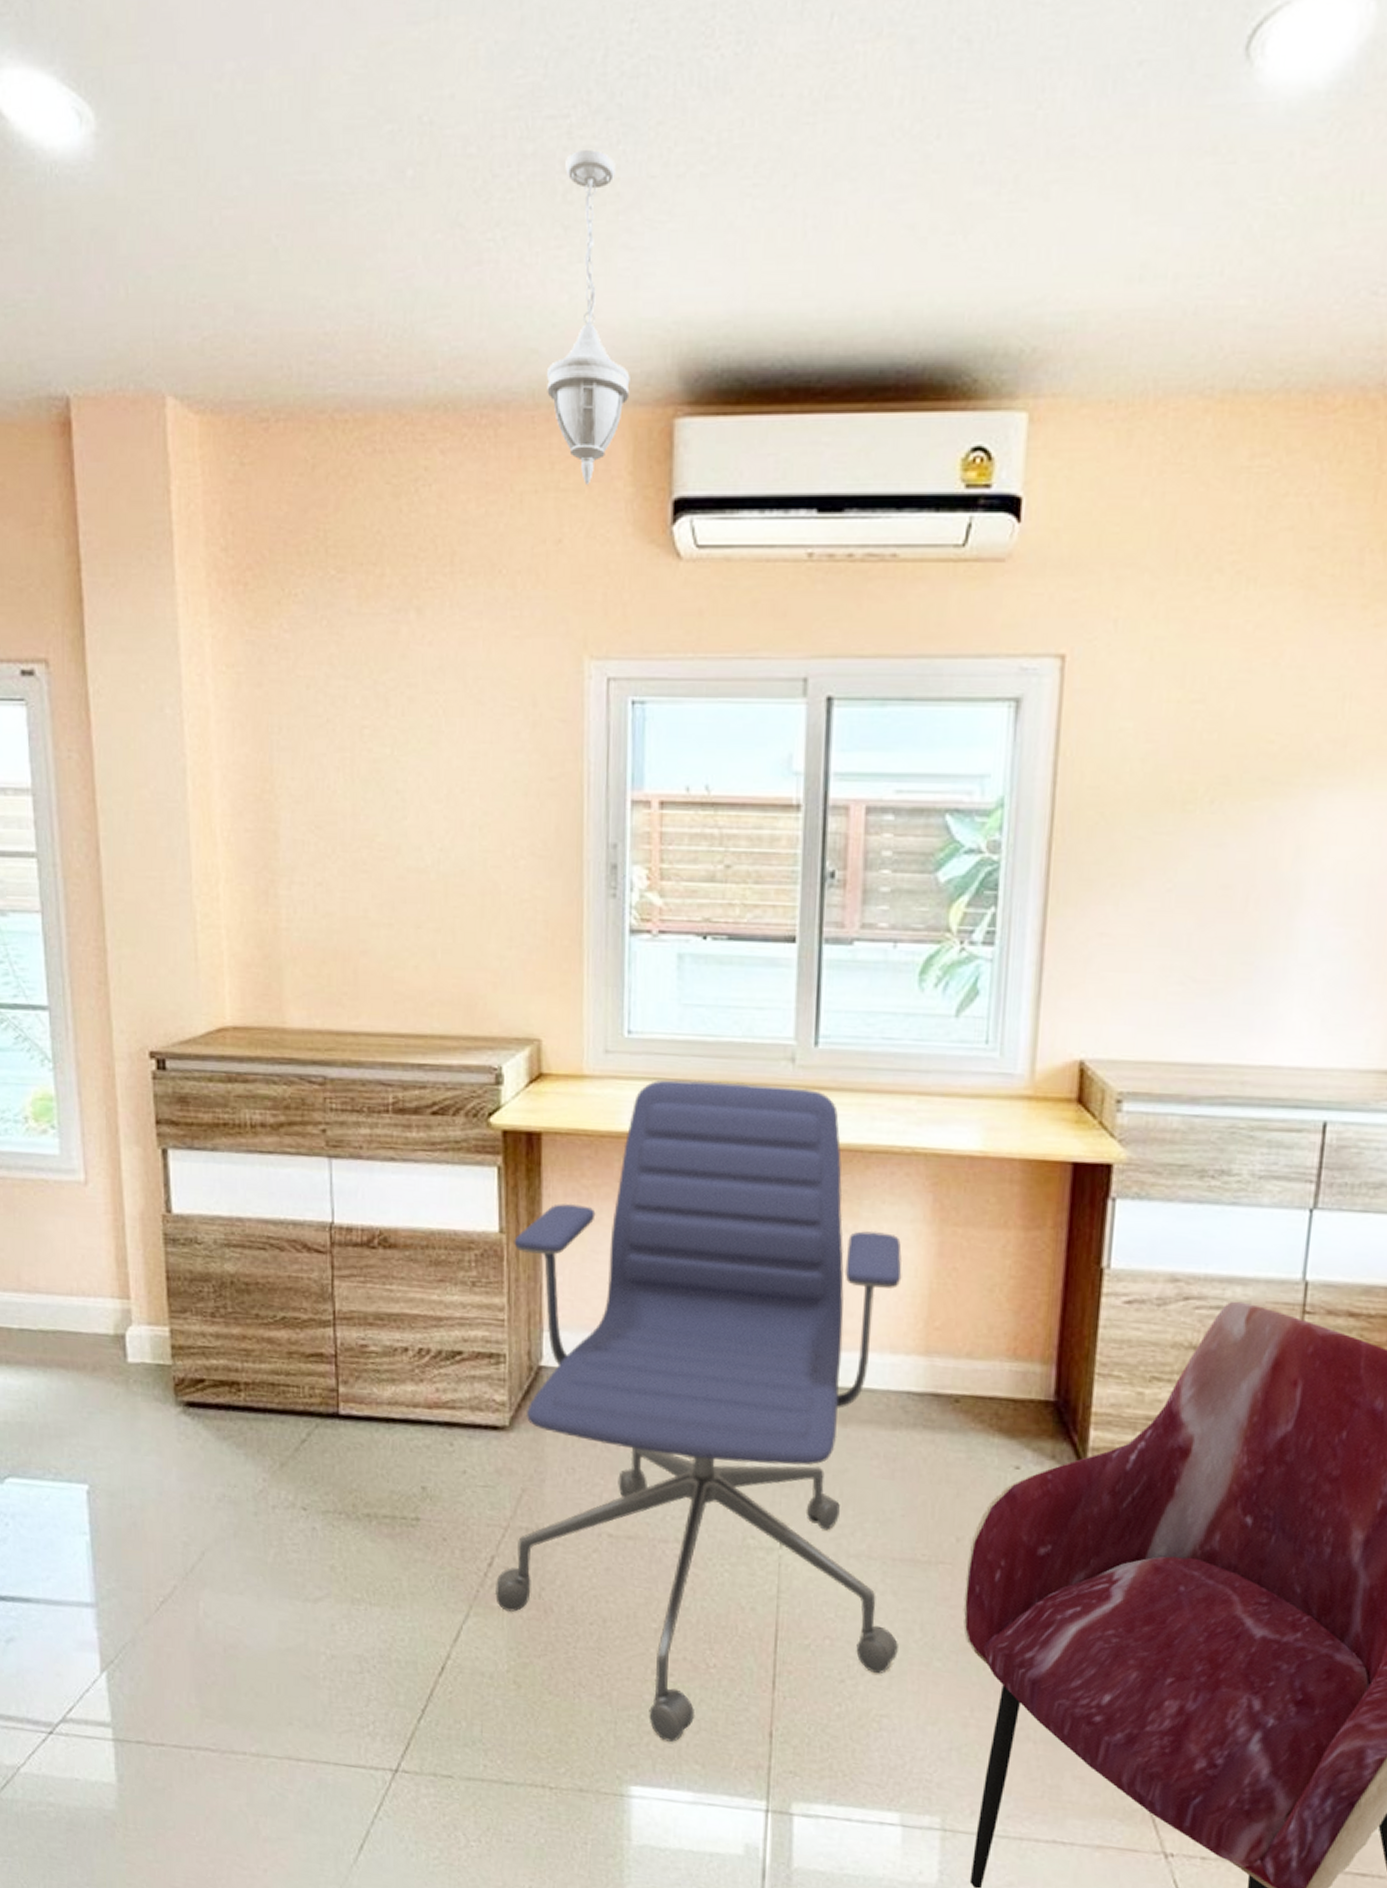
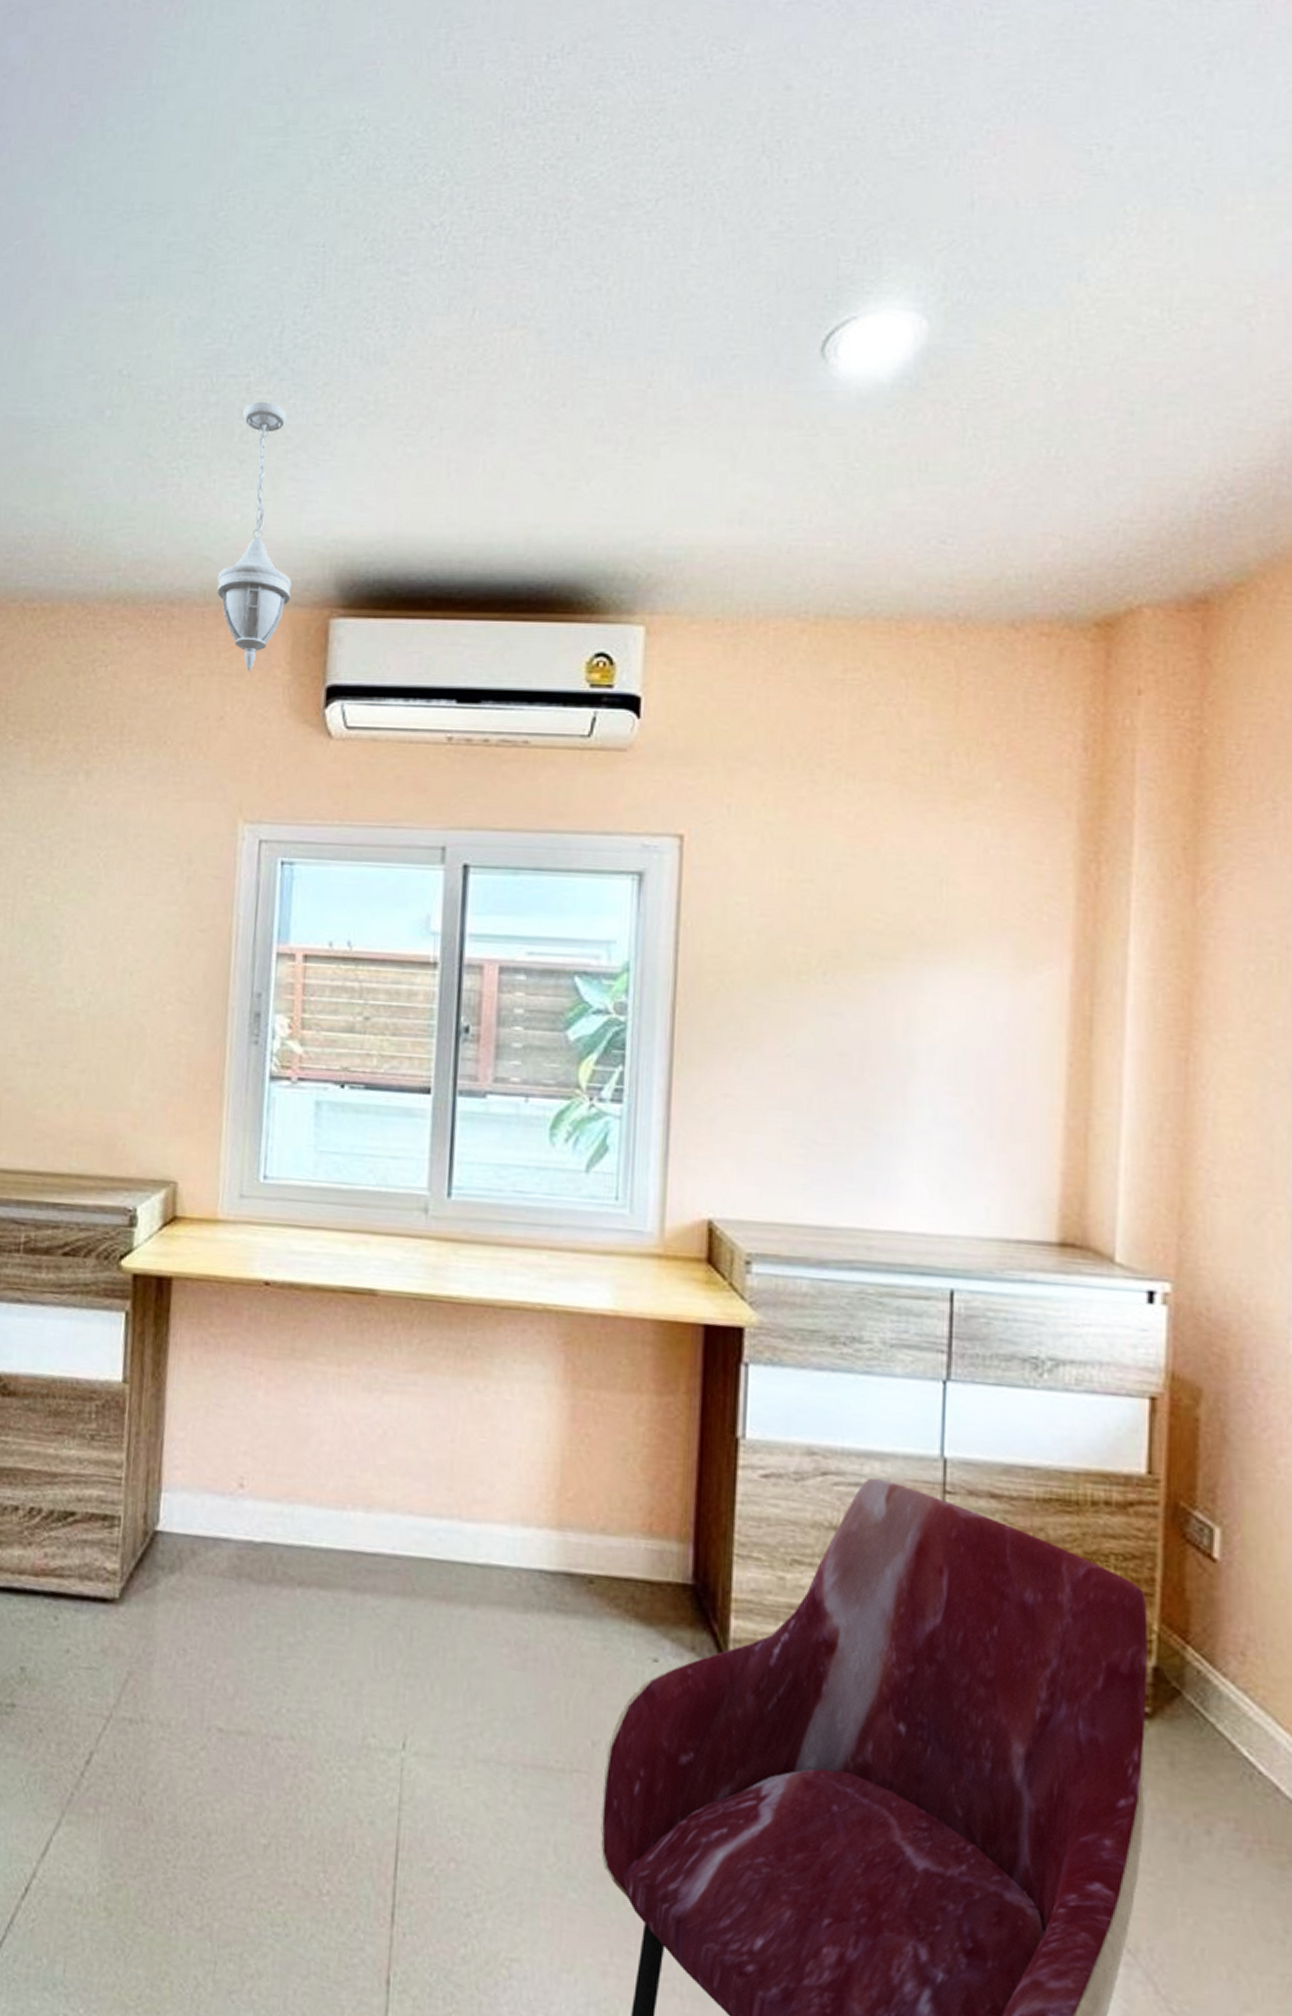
office chair: present [495,1079,902,1742] -> none [91,1226,534,1989]

